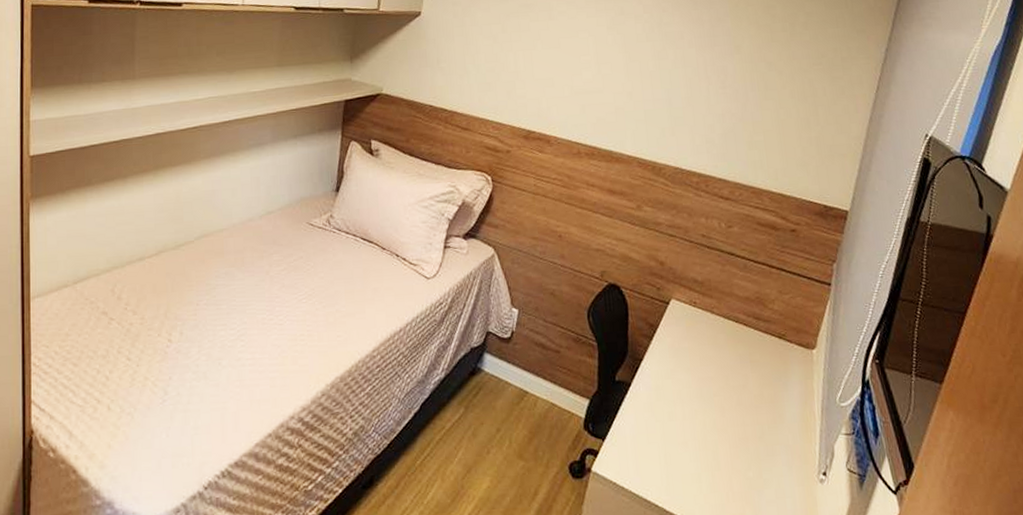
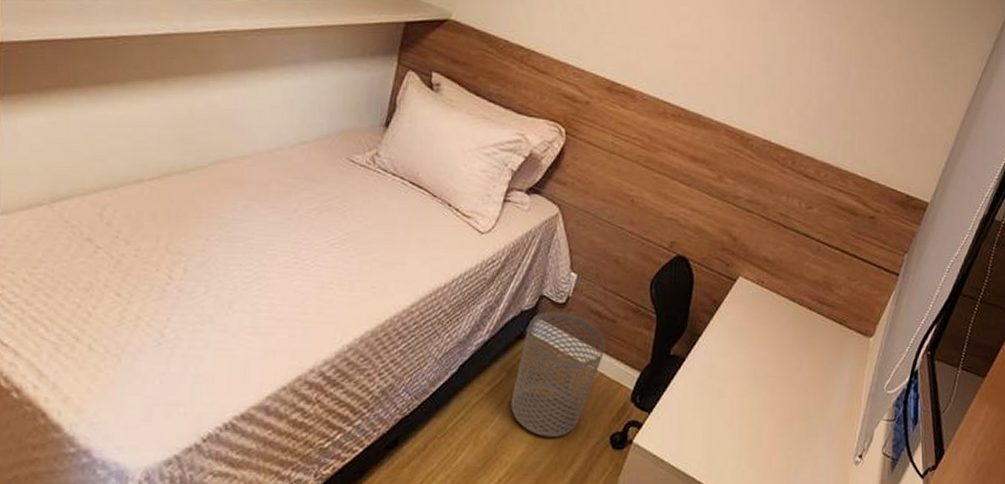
waste bin: none [471,346,553,470] -> present [511,311,605,437]

